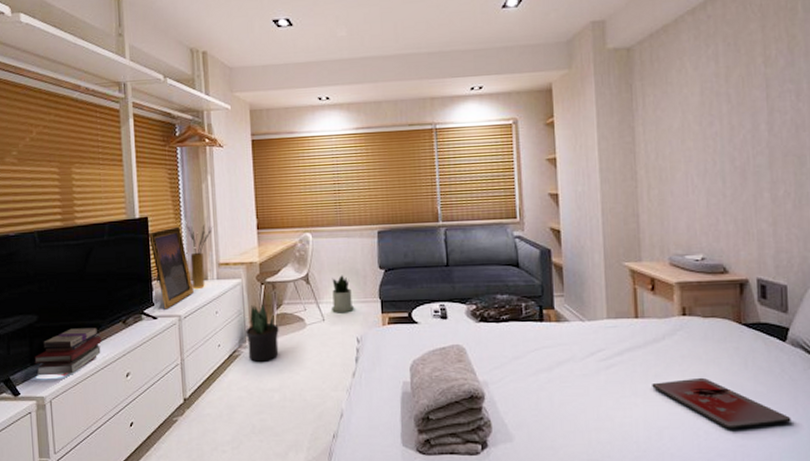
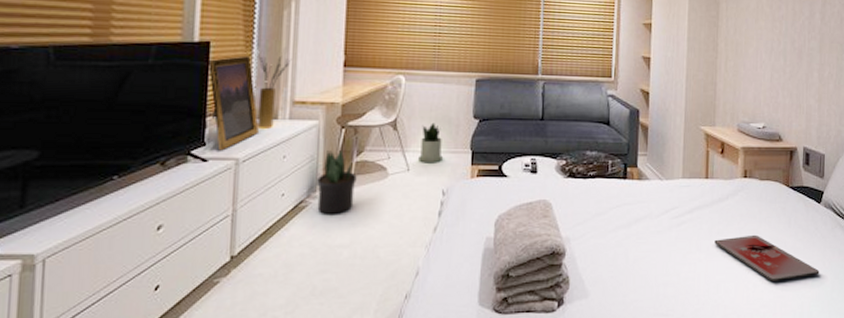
books: present [34,328,102,376] -> none [26,169,129,228]

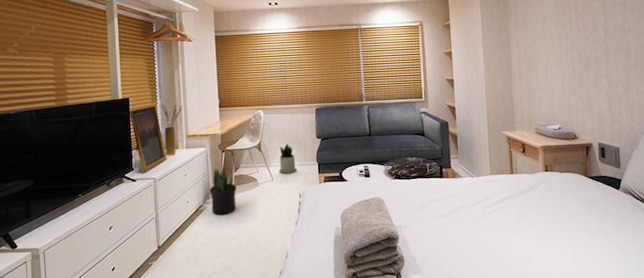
tablet: present [714,234,820,282] -> none [524,218,624,257]

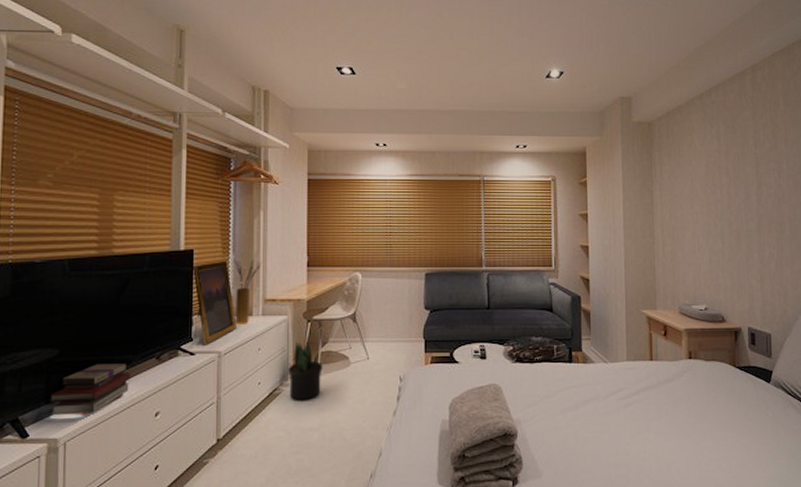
books: none [30,189,89,231] -> present [50,363,131,416]
planter: present [278,143,298,174] -> none [376,314,400,352]

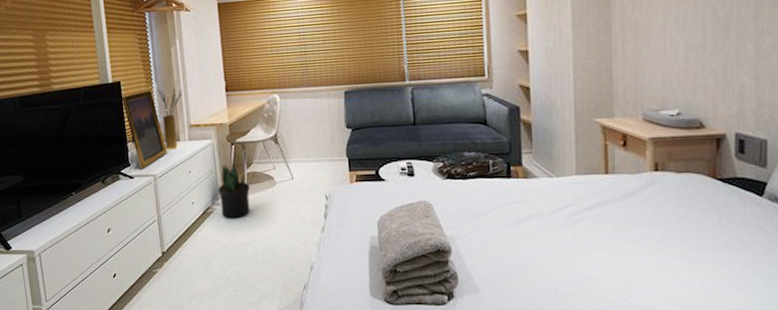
books: present [50,363,131,416] -> none [22,187,83,232]

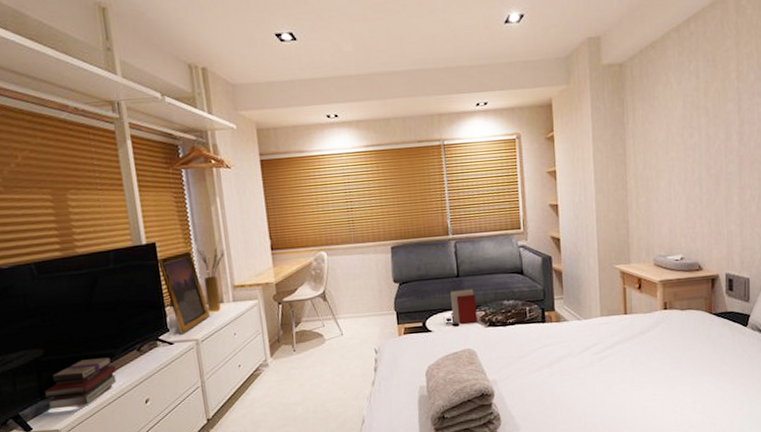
books: none [22,187,83,232] -> present [44,357,117,410]
planter: present [218,163,250,218] -> none [265,322,300,379]
books: none [406,138,435,174] -> present [450,289,478,324]

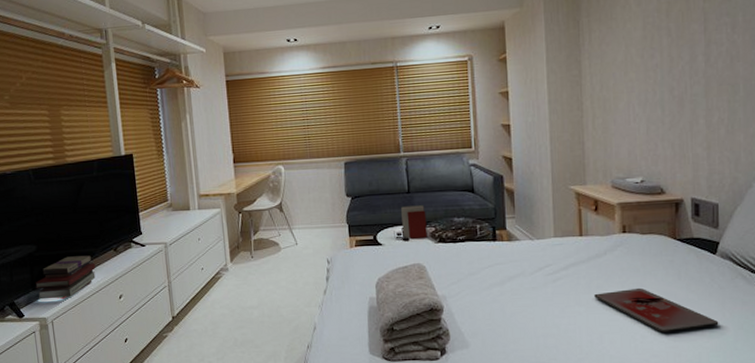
picture frame: present [158,251,210,335] -> none [134,162,178,238]
vase: present [197,248,226,312] -> none [168,160,193,218]
tablet: none [638,362,749,404] -> present [594,287,719,333]

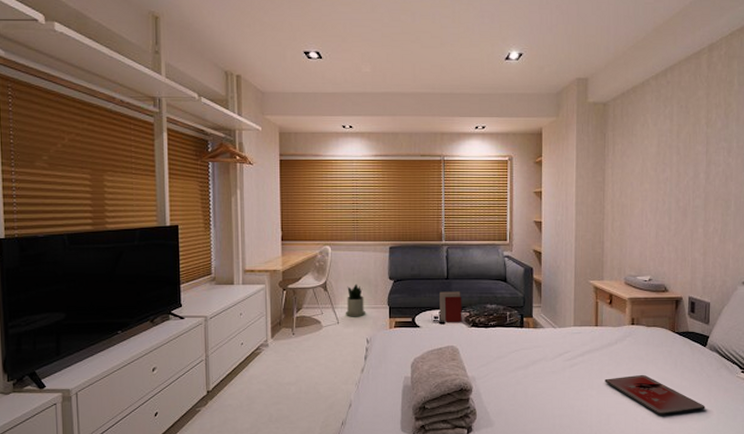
books: present [35,255,96,300] -> none [61,326,129,370]
planter: none [303,203,325,238] -> present [345,284,366,317]

